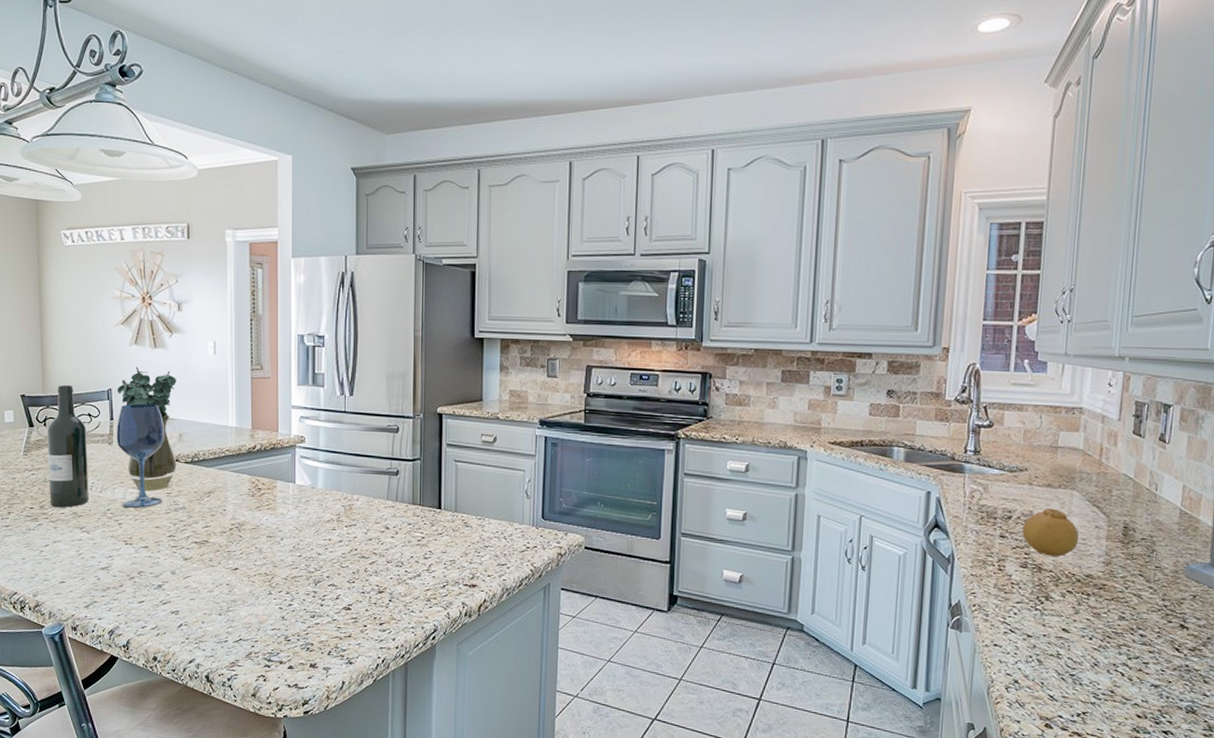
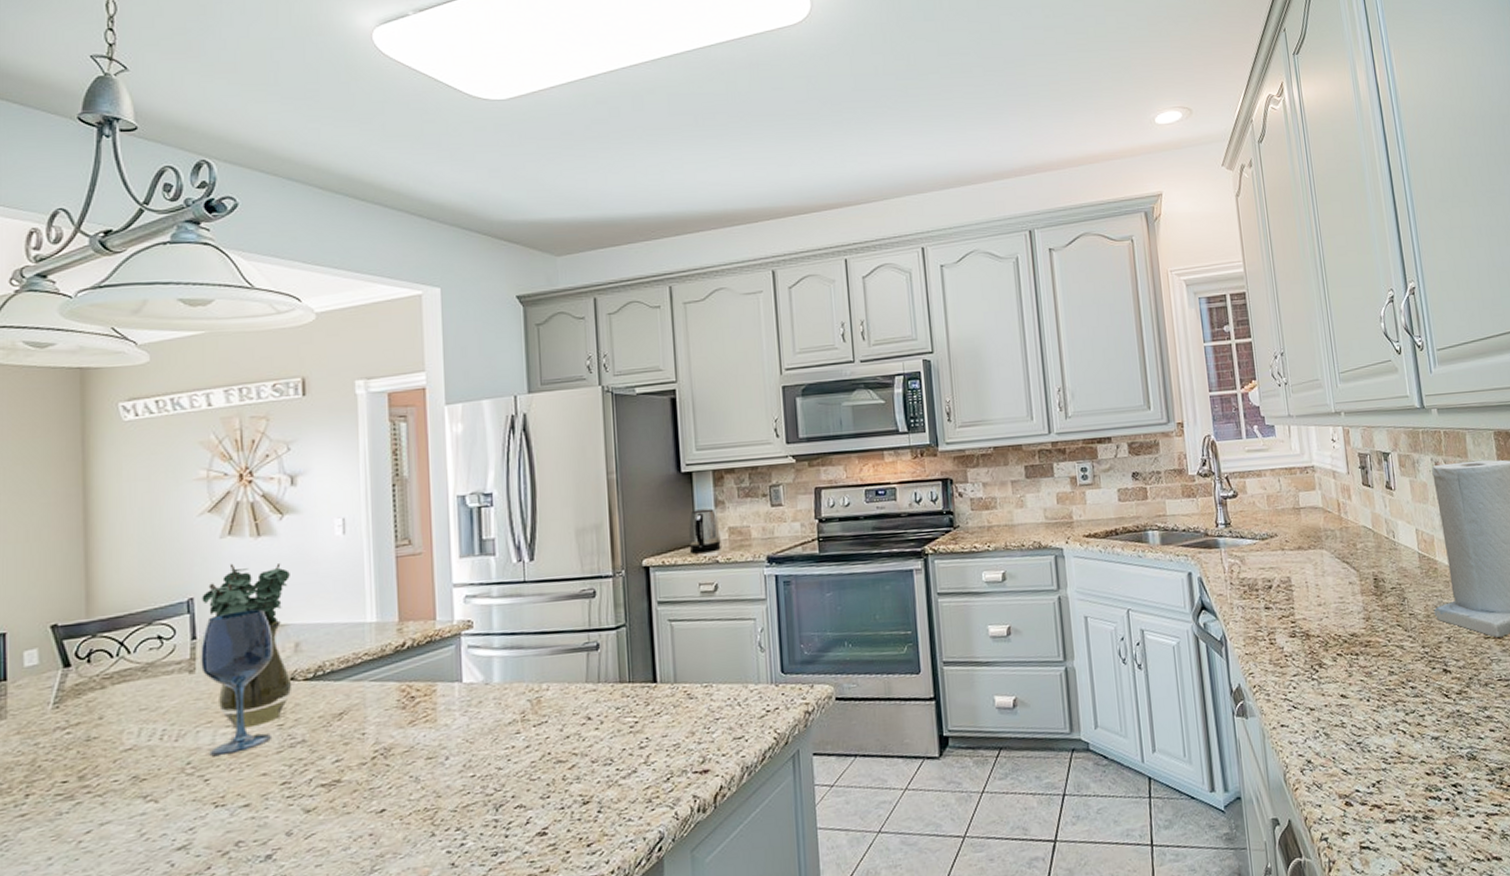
wine bottle: present [47,384,89,508] -> none [91,600,157,775]
kettle: none [475,370,503,410] -> present [688,507,721,554]
fruit: present [1022,507,1079,557] -> none [1284,570,1338,621]

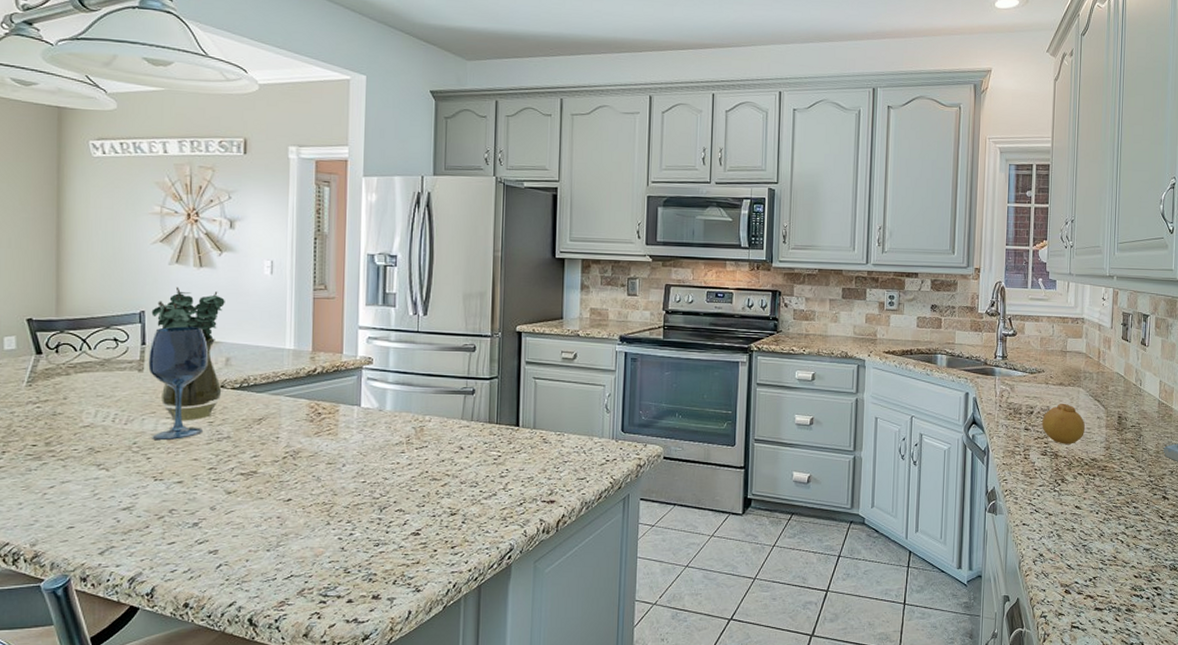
kettle: present [688,507,721,554] -> none [556,289,583,327]
fruit: none [1284,570,1338,621] -> present [1042,403,1086,444]

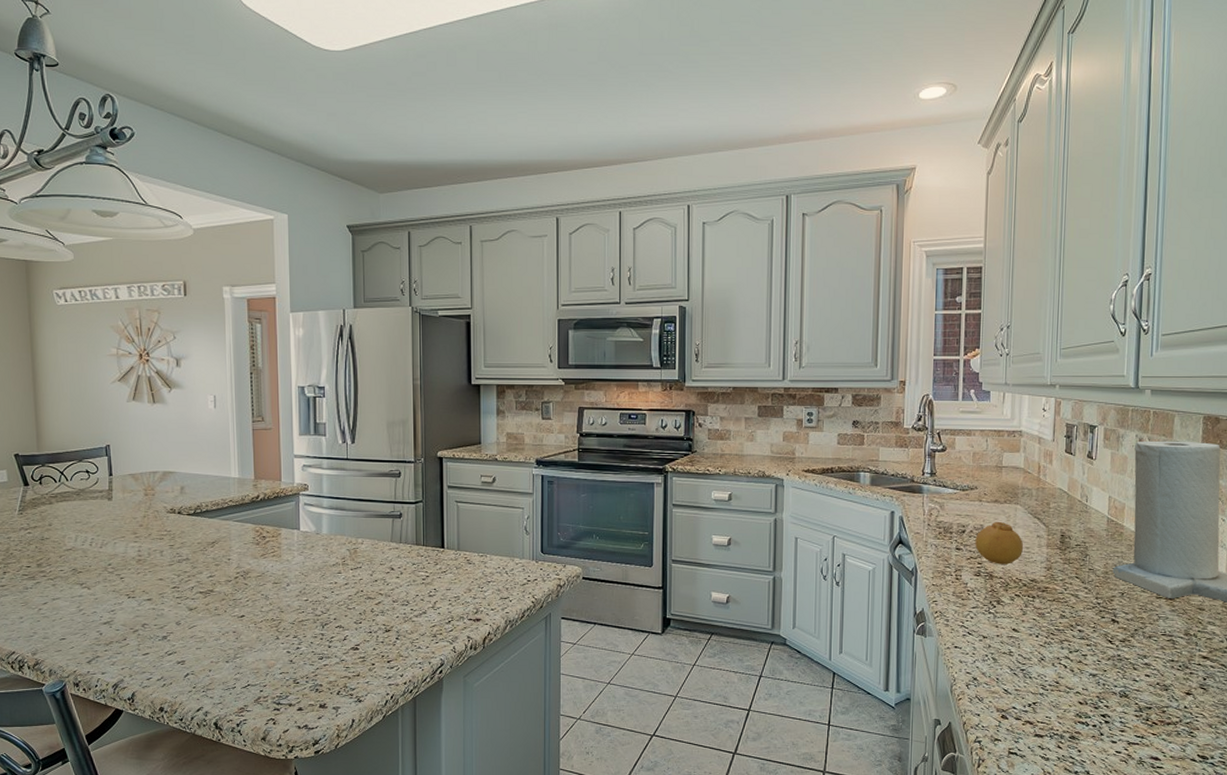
wineglass: present [148,326,209,441] -> none [115,458,166,562]
vase: present [151,287,225,421] -> none [115,422,179,545]

